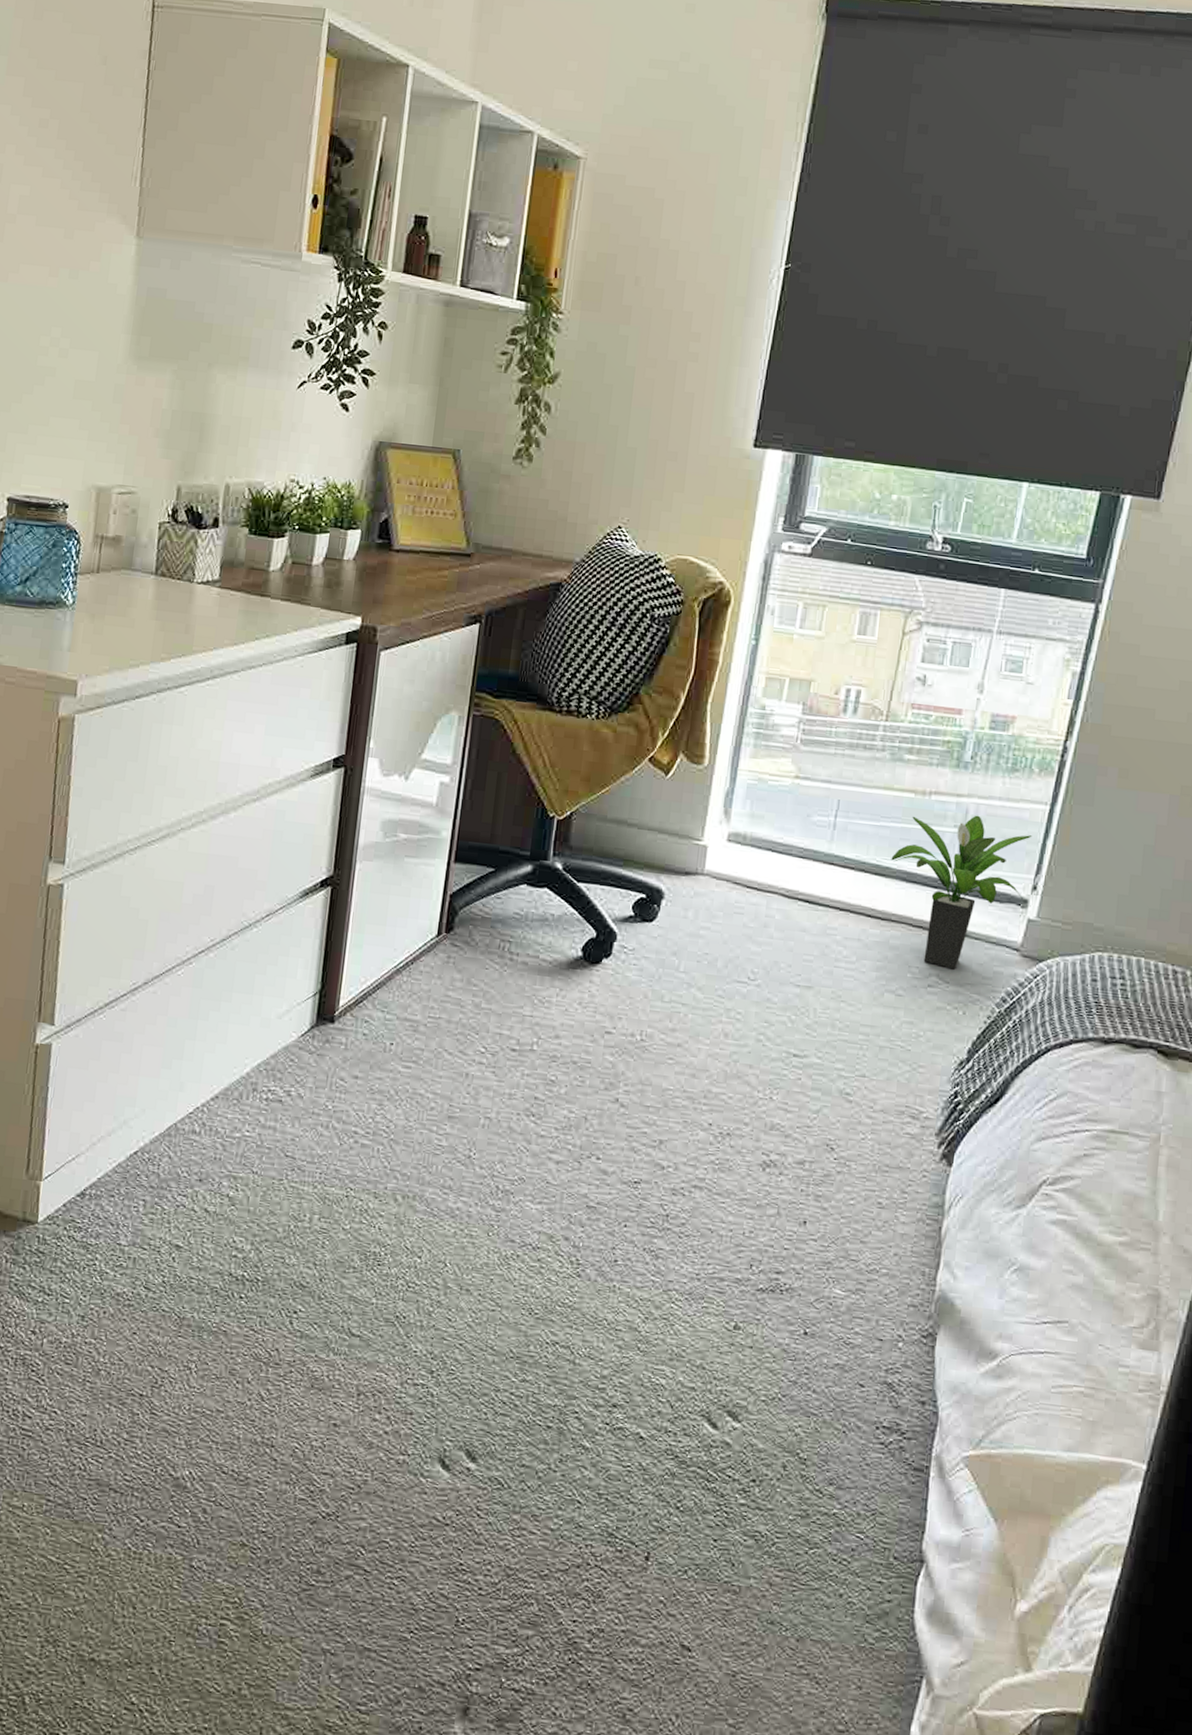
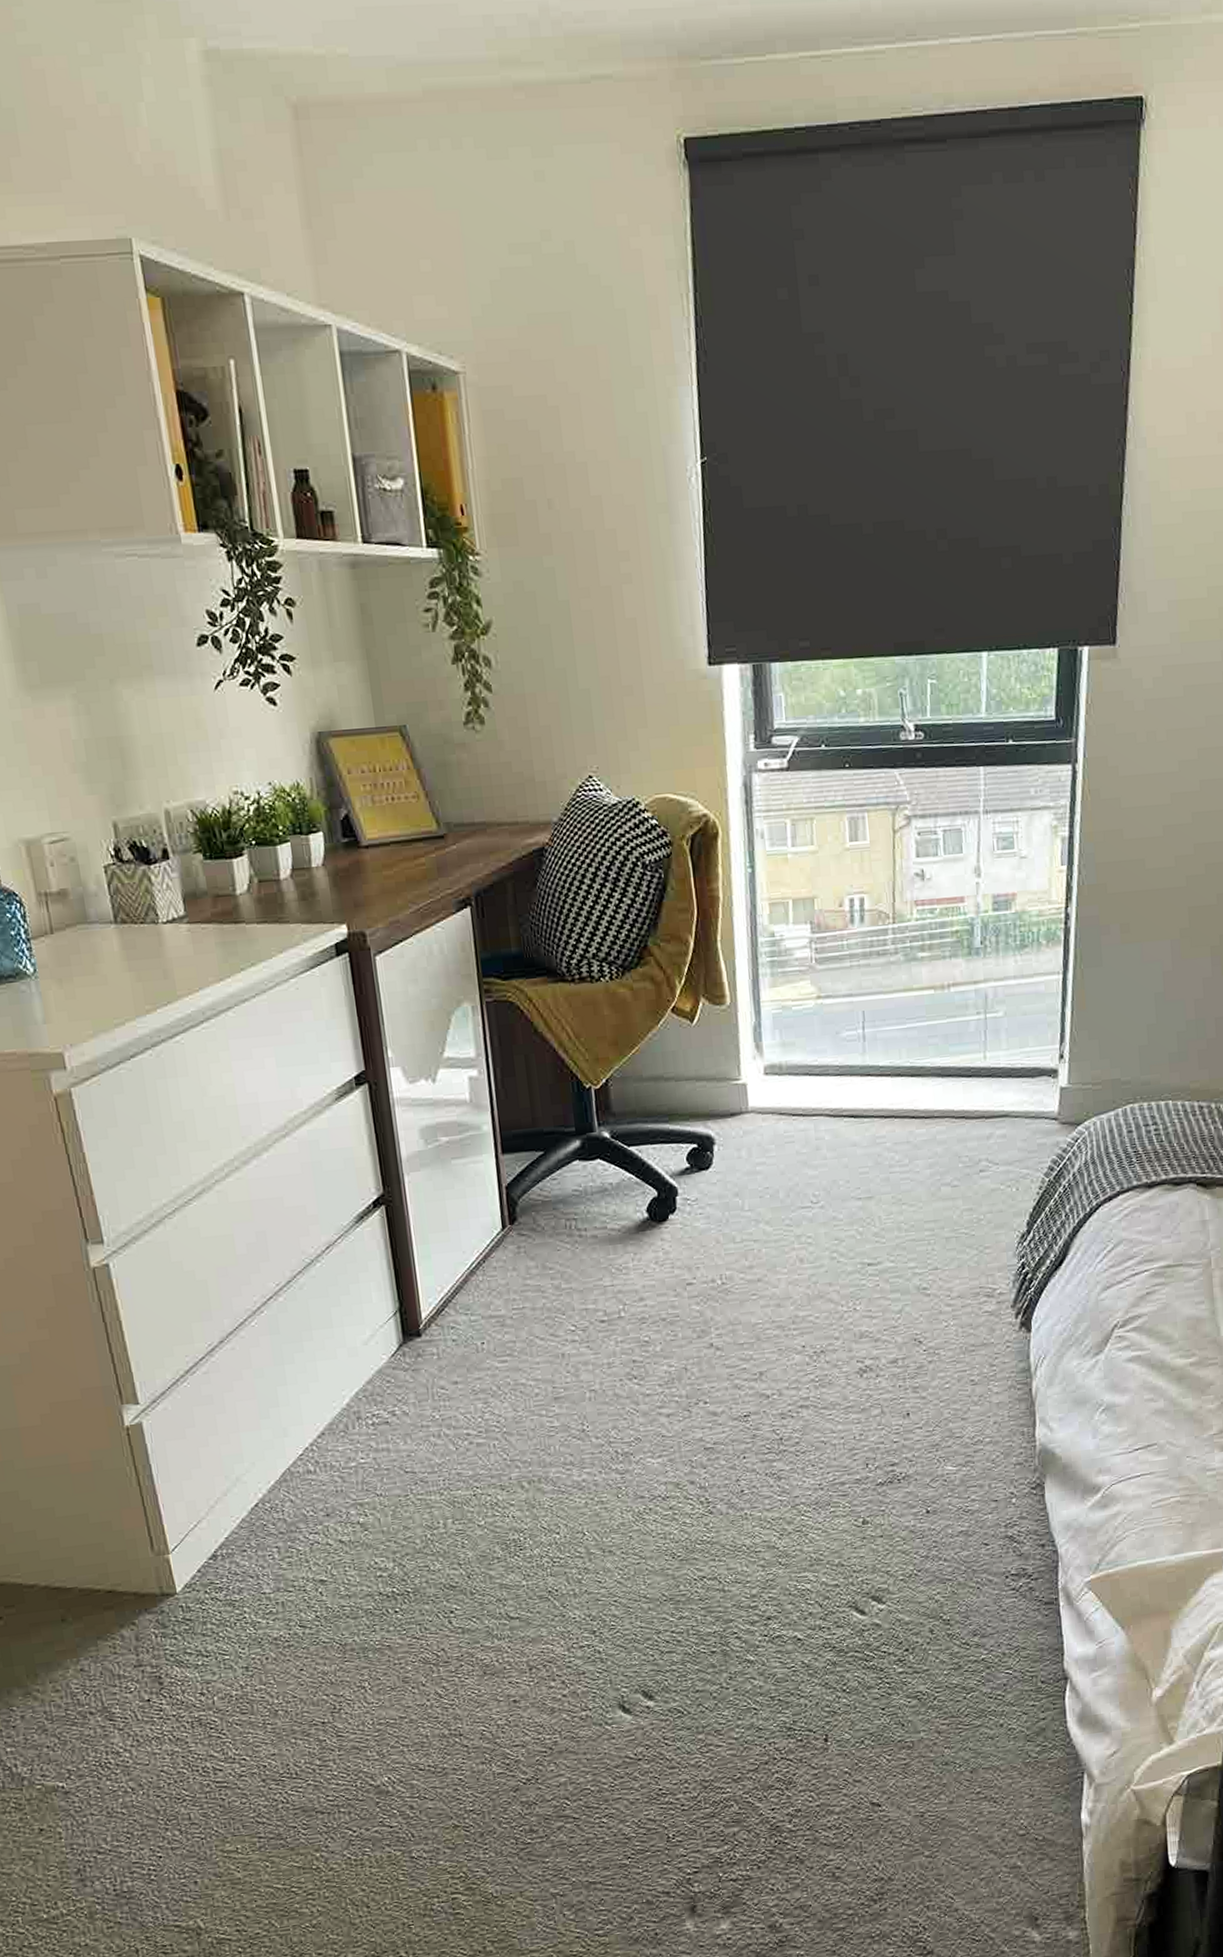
potted plant: present [891,815,1033,970] -> none [923,998,1052,1151]

